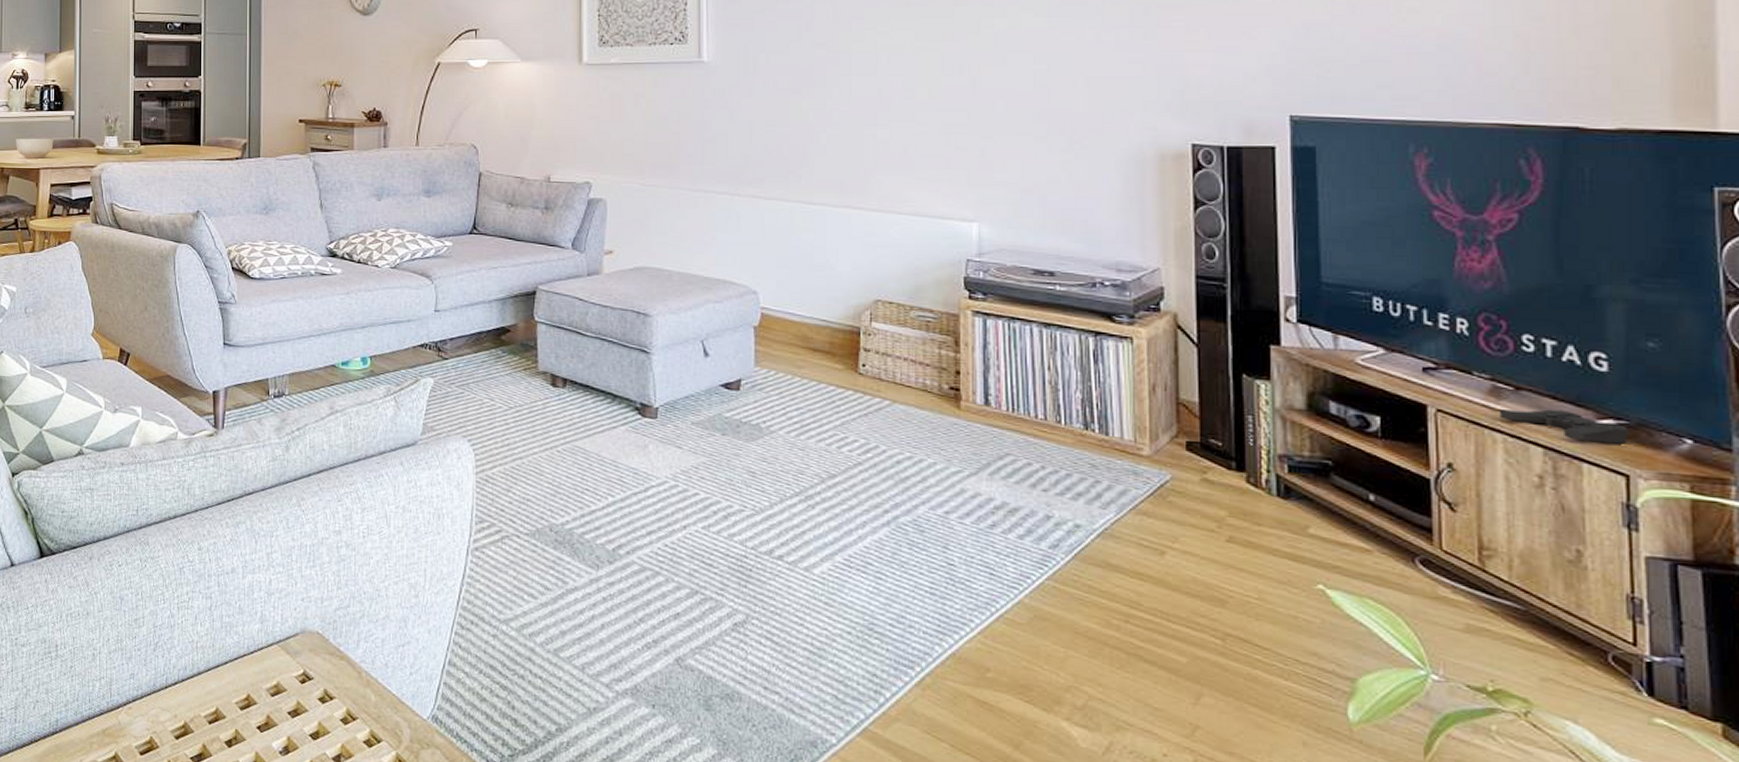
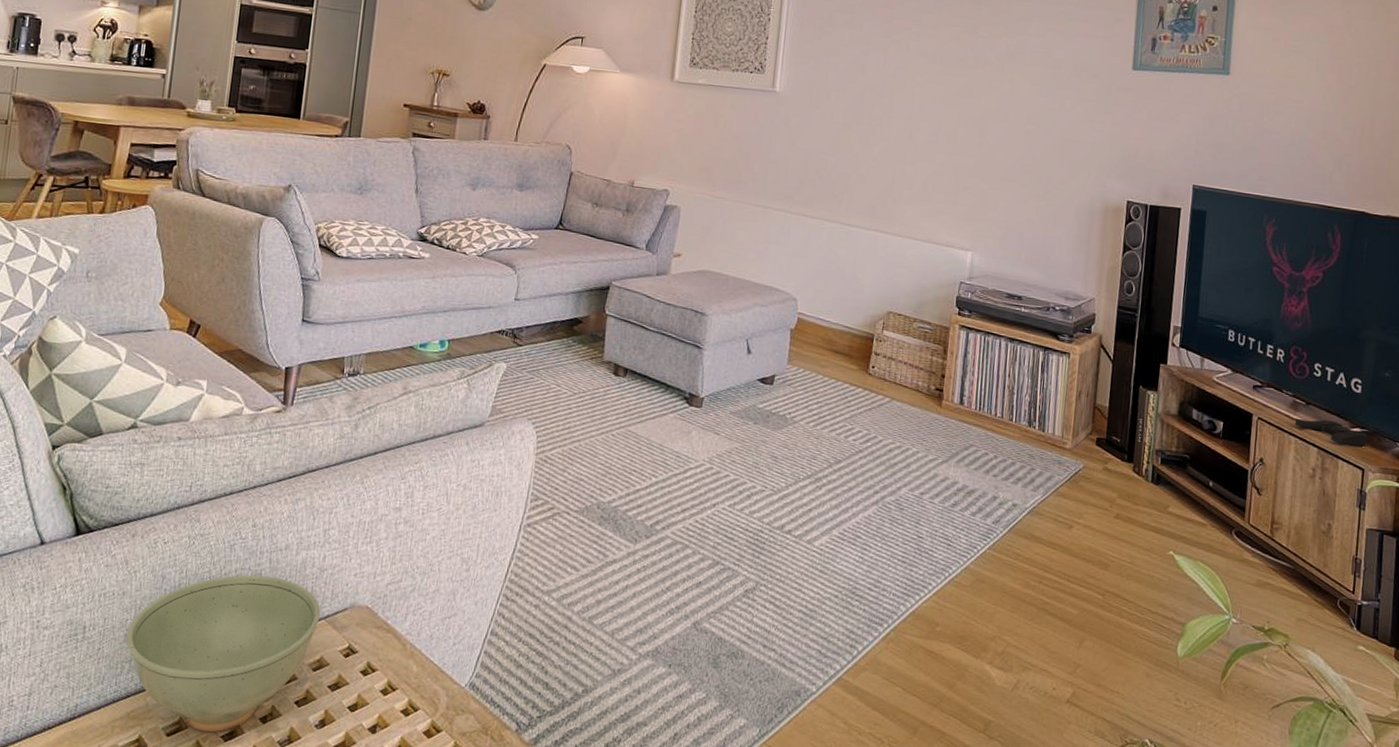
bowl: present [15,138,54,159] -> none [95,92,140,116]
bowl: none [94,598,273,754] -> present [126,575,321,733]

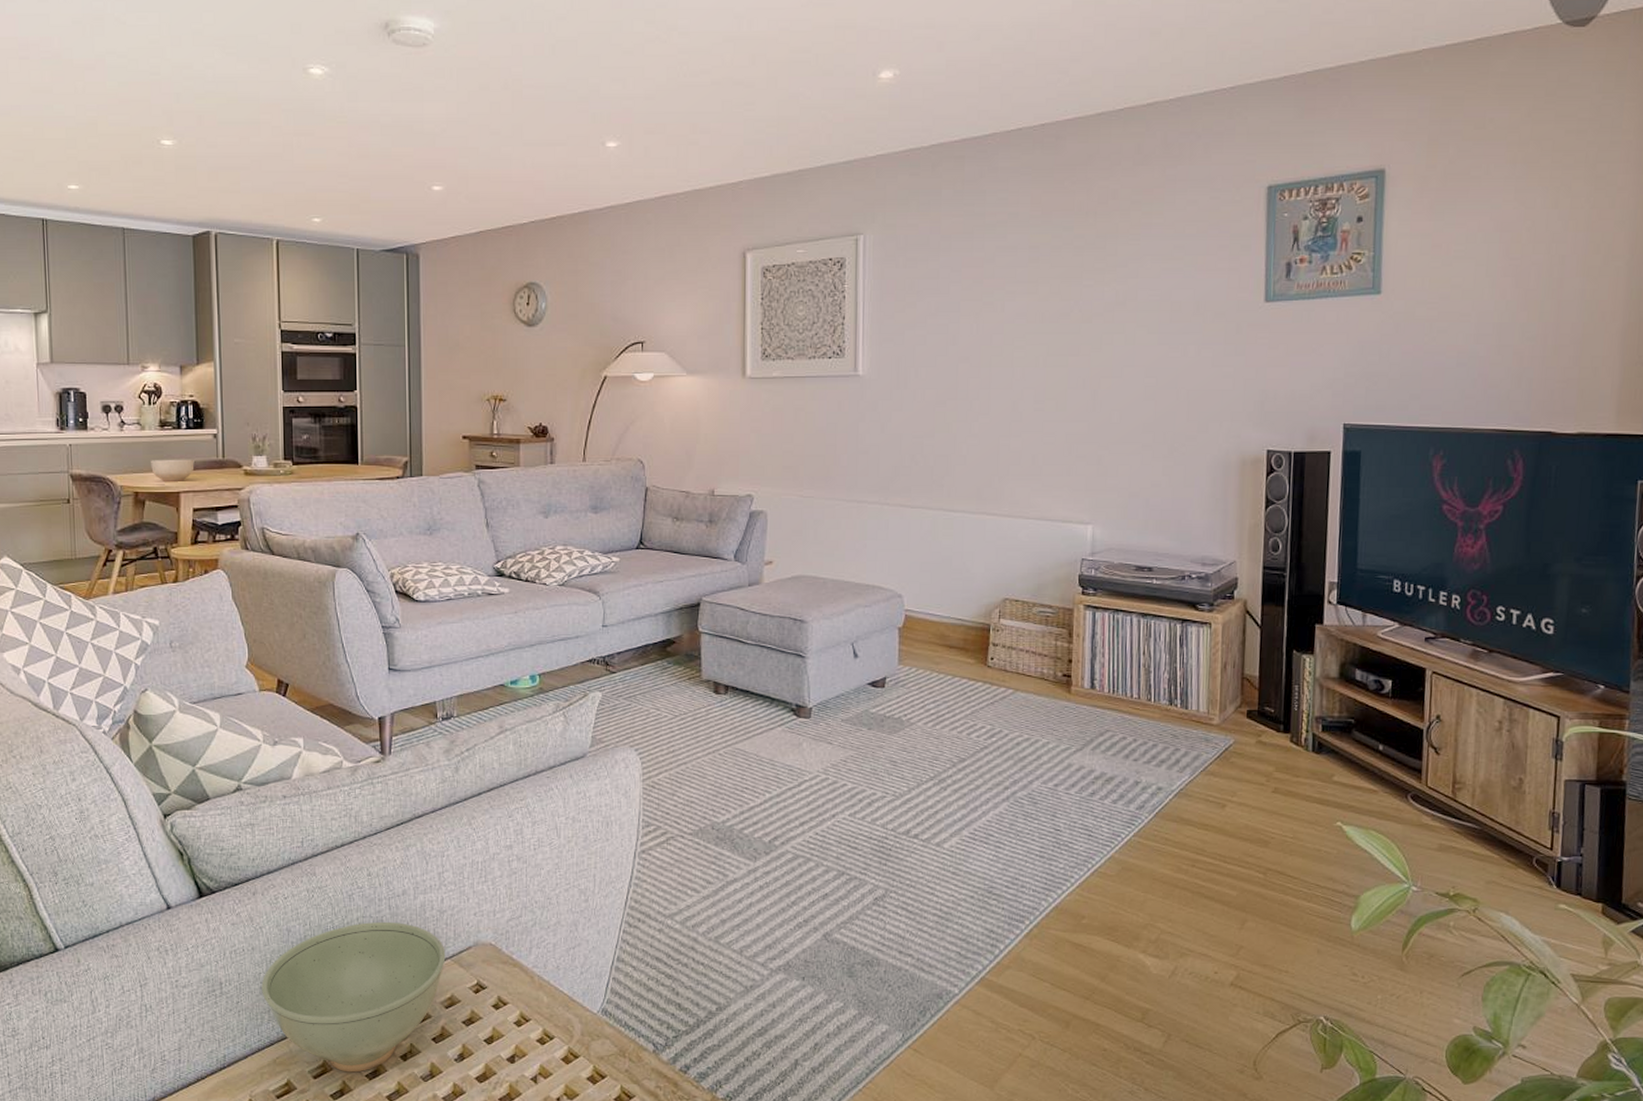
bowl: none [95,92,140,116] -> present [150,459,195,481]
game controller: present [1295,418,1368,447] -> none [1475,667,1563,692]

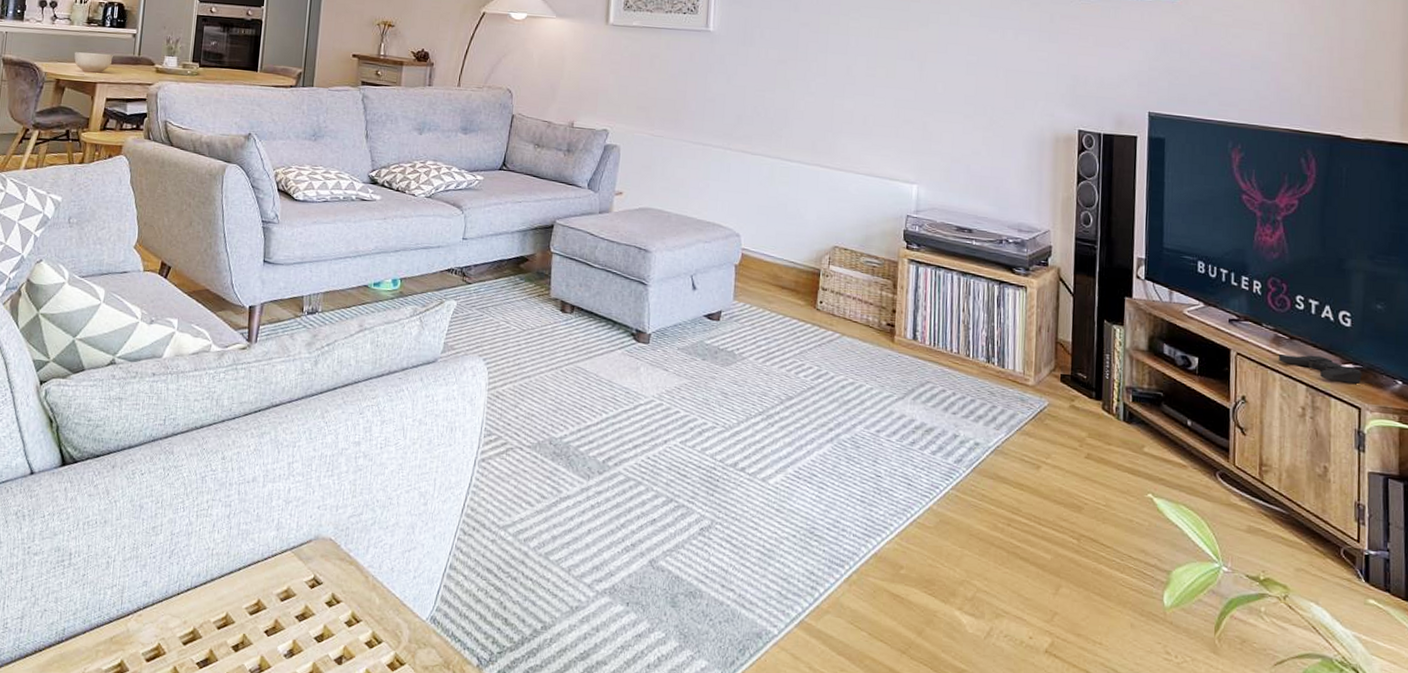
bowl: present [261,921,446,1073] -> none [108,506,287,659]
game controller: none [1475,667,1563,692] -> present [1278,353,1362,384]

